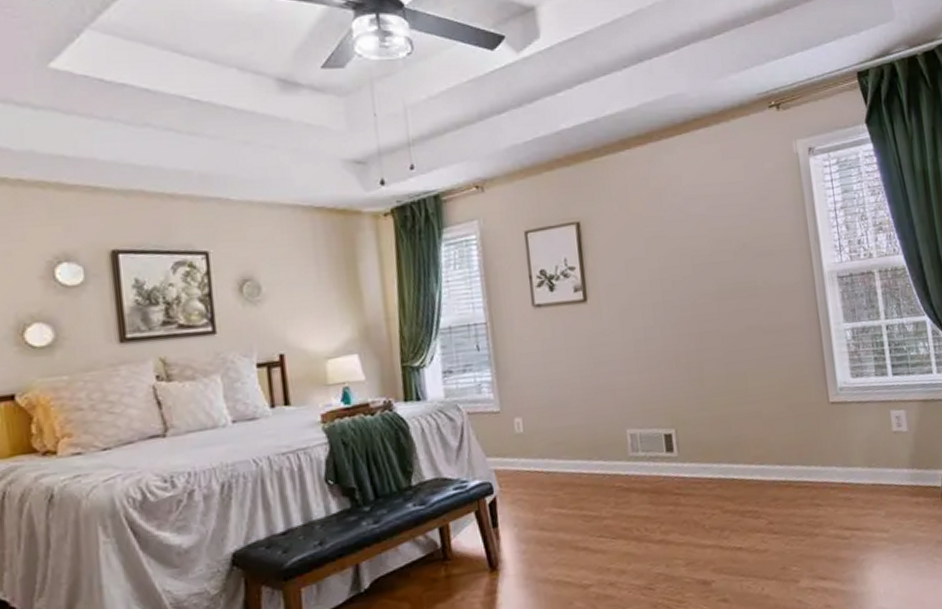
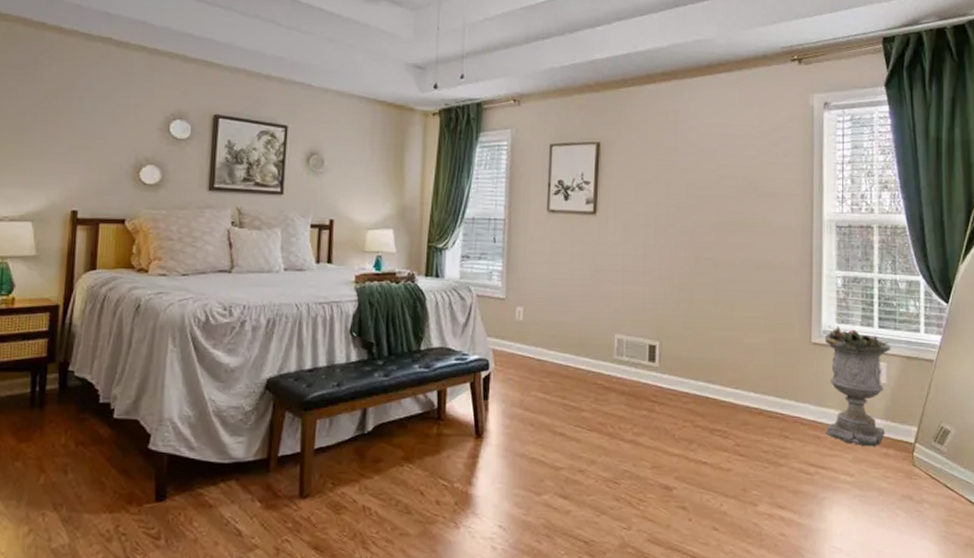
planter: none [842,380,913,500] -> present [824,326,891,447]

